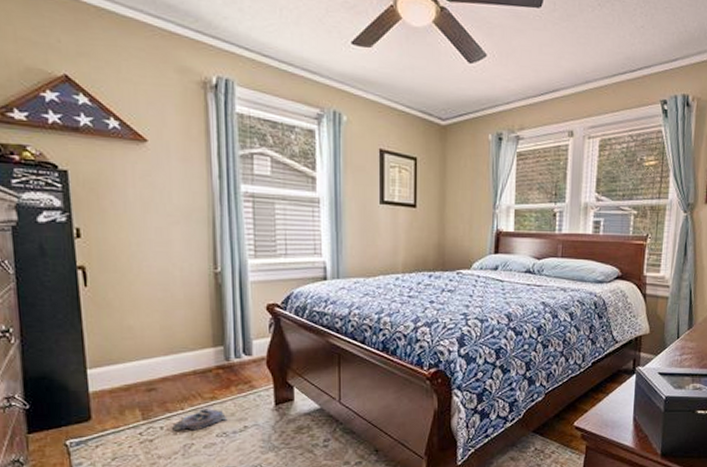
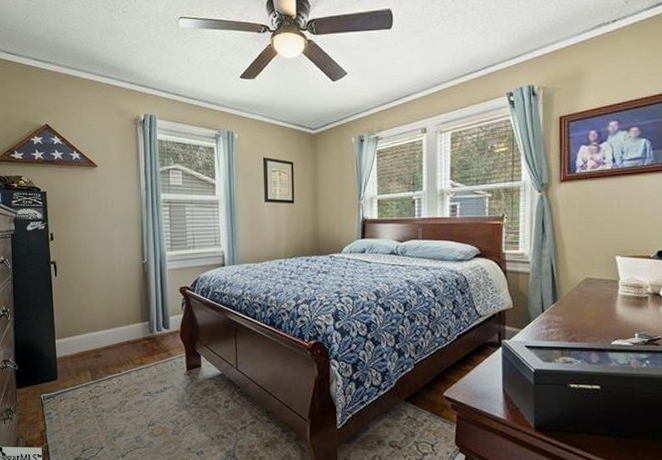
shoes: present [172,408,228,431] -> none [112,372,152,390]

